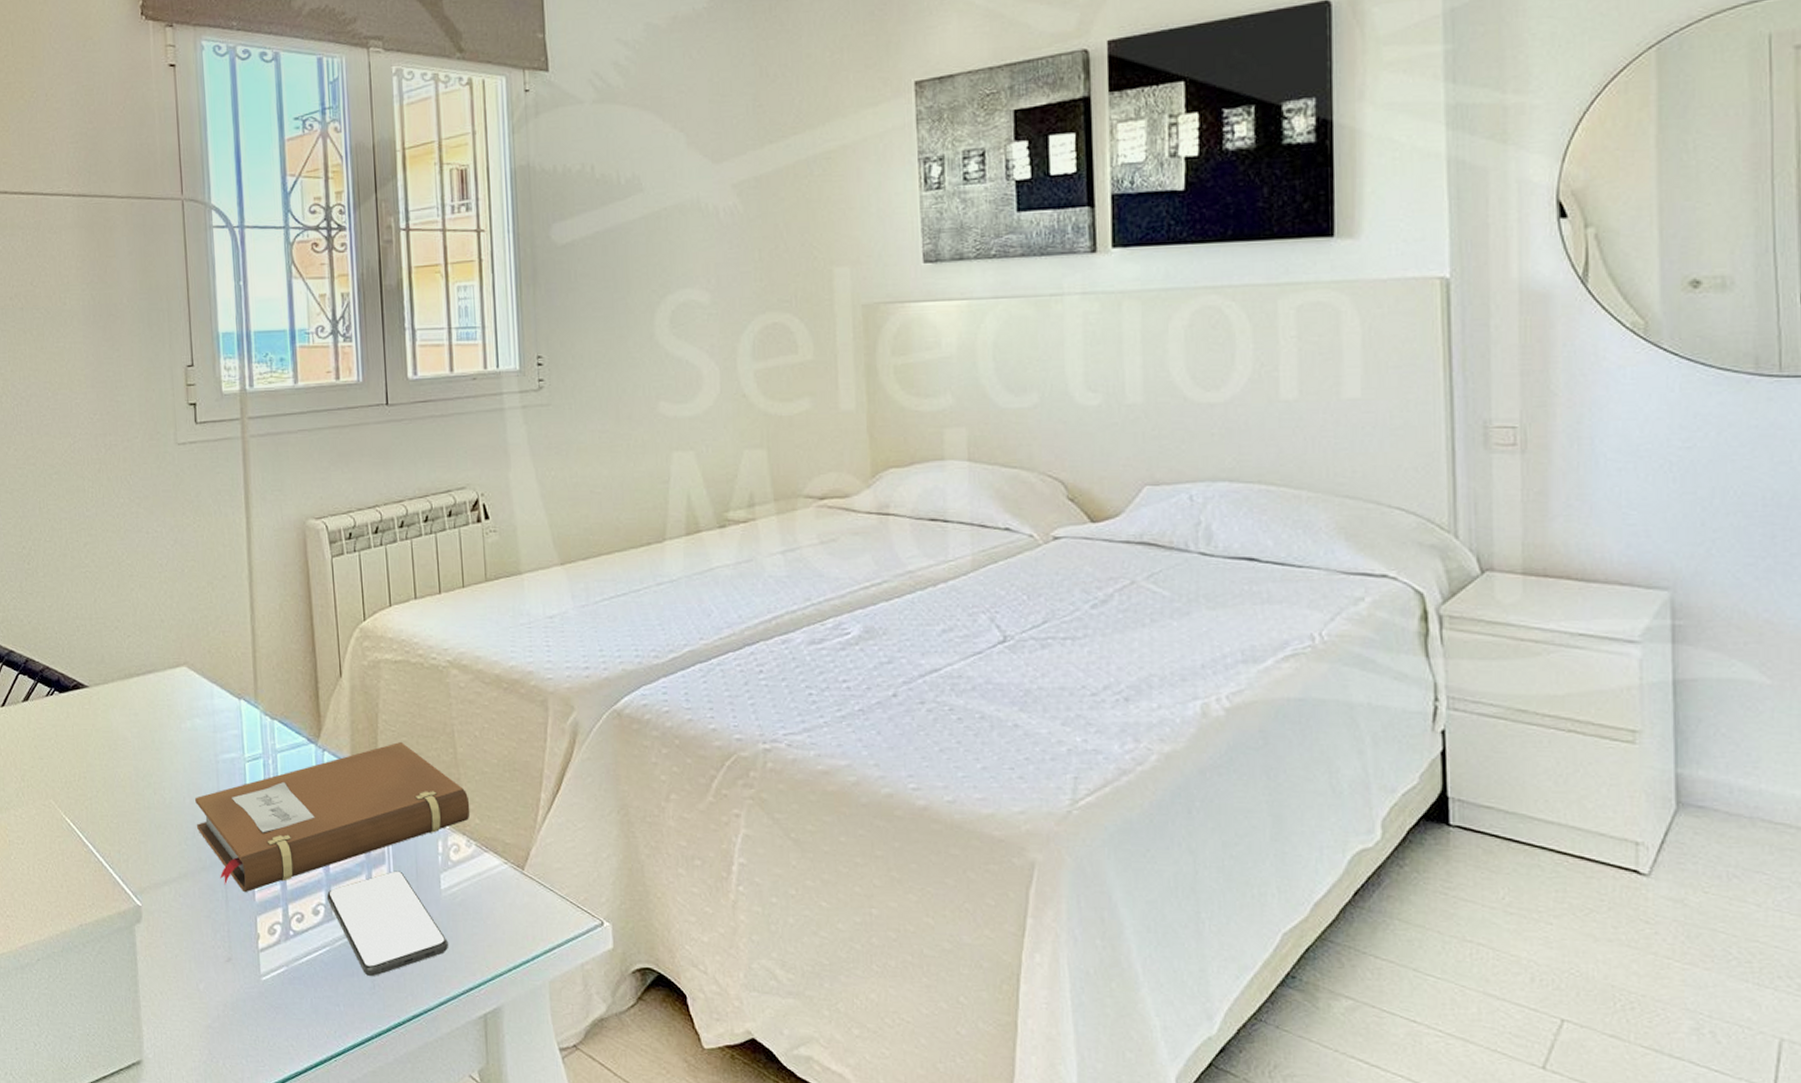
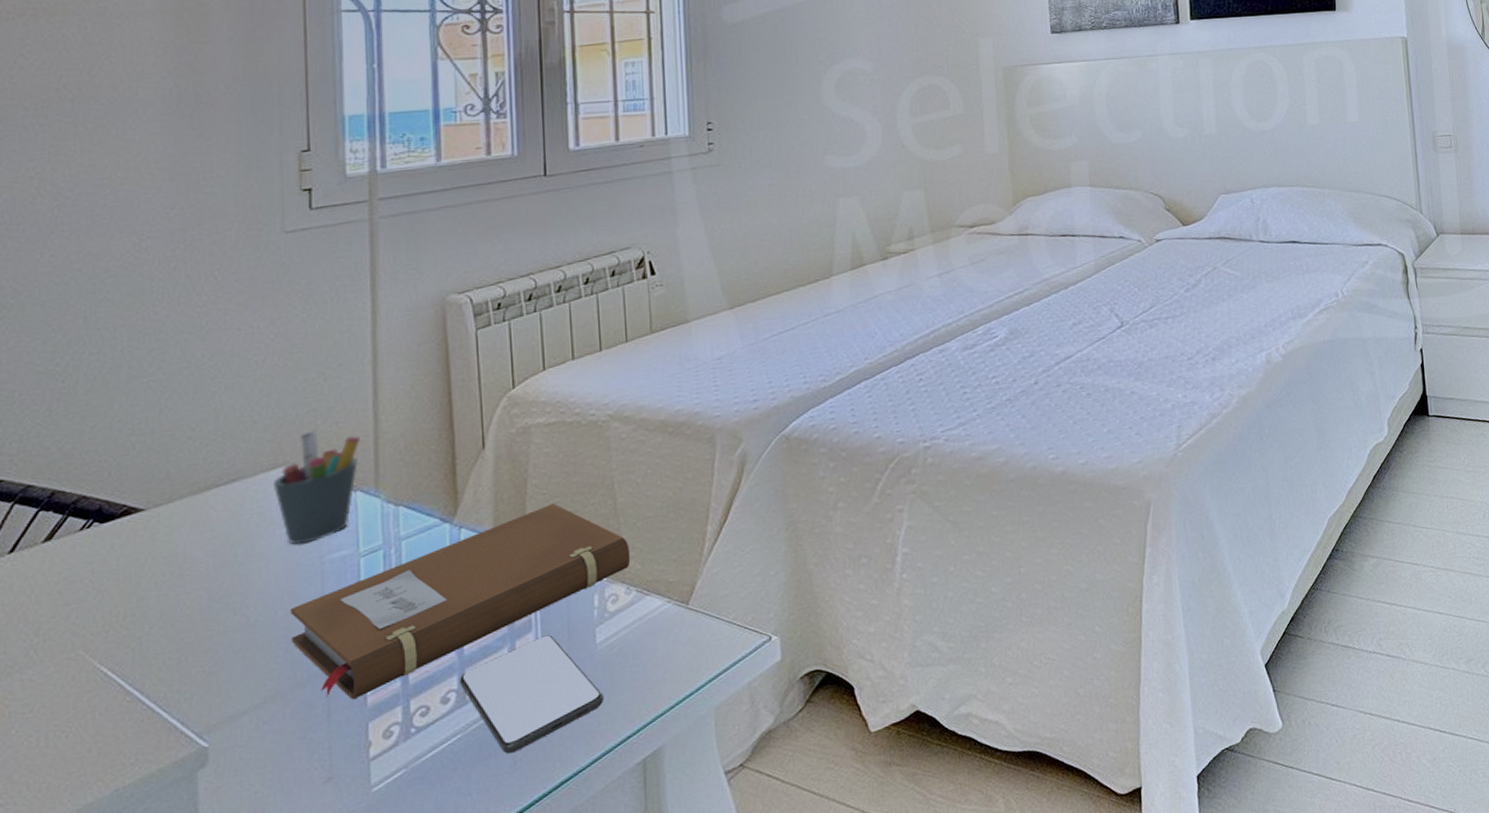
pen holder: none [177,636,243,740] -> present [272,430,361,545]

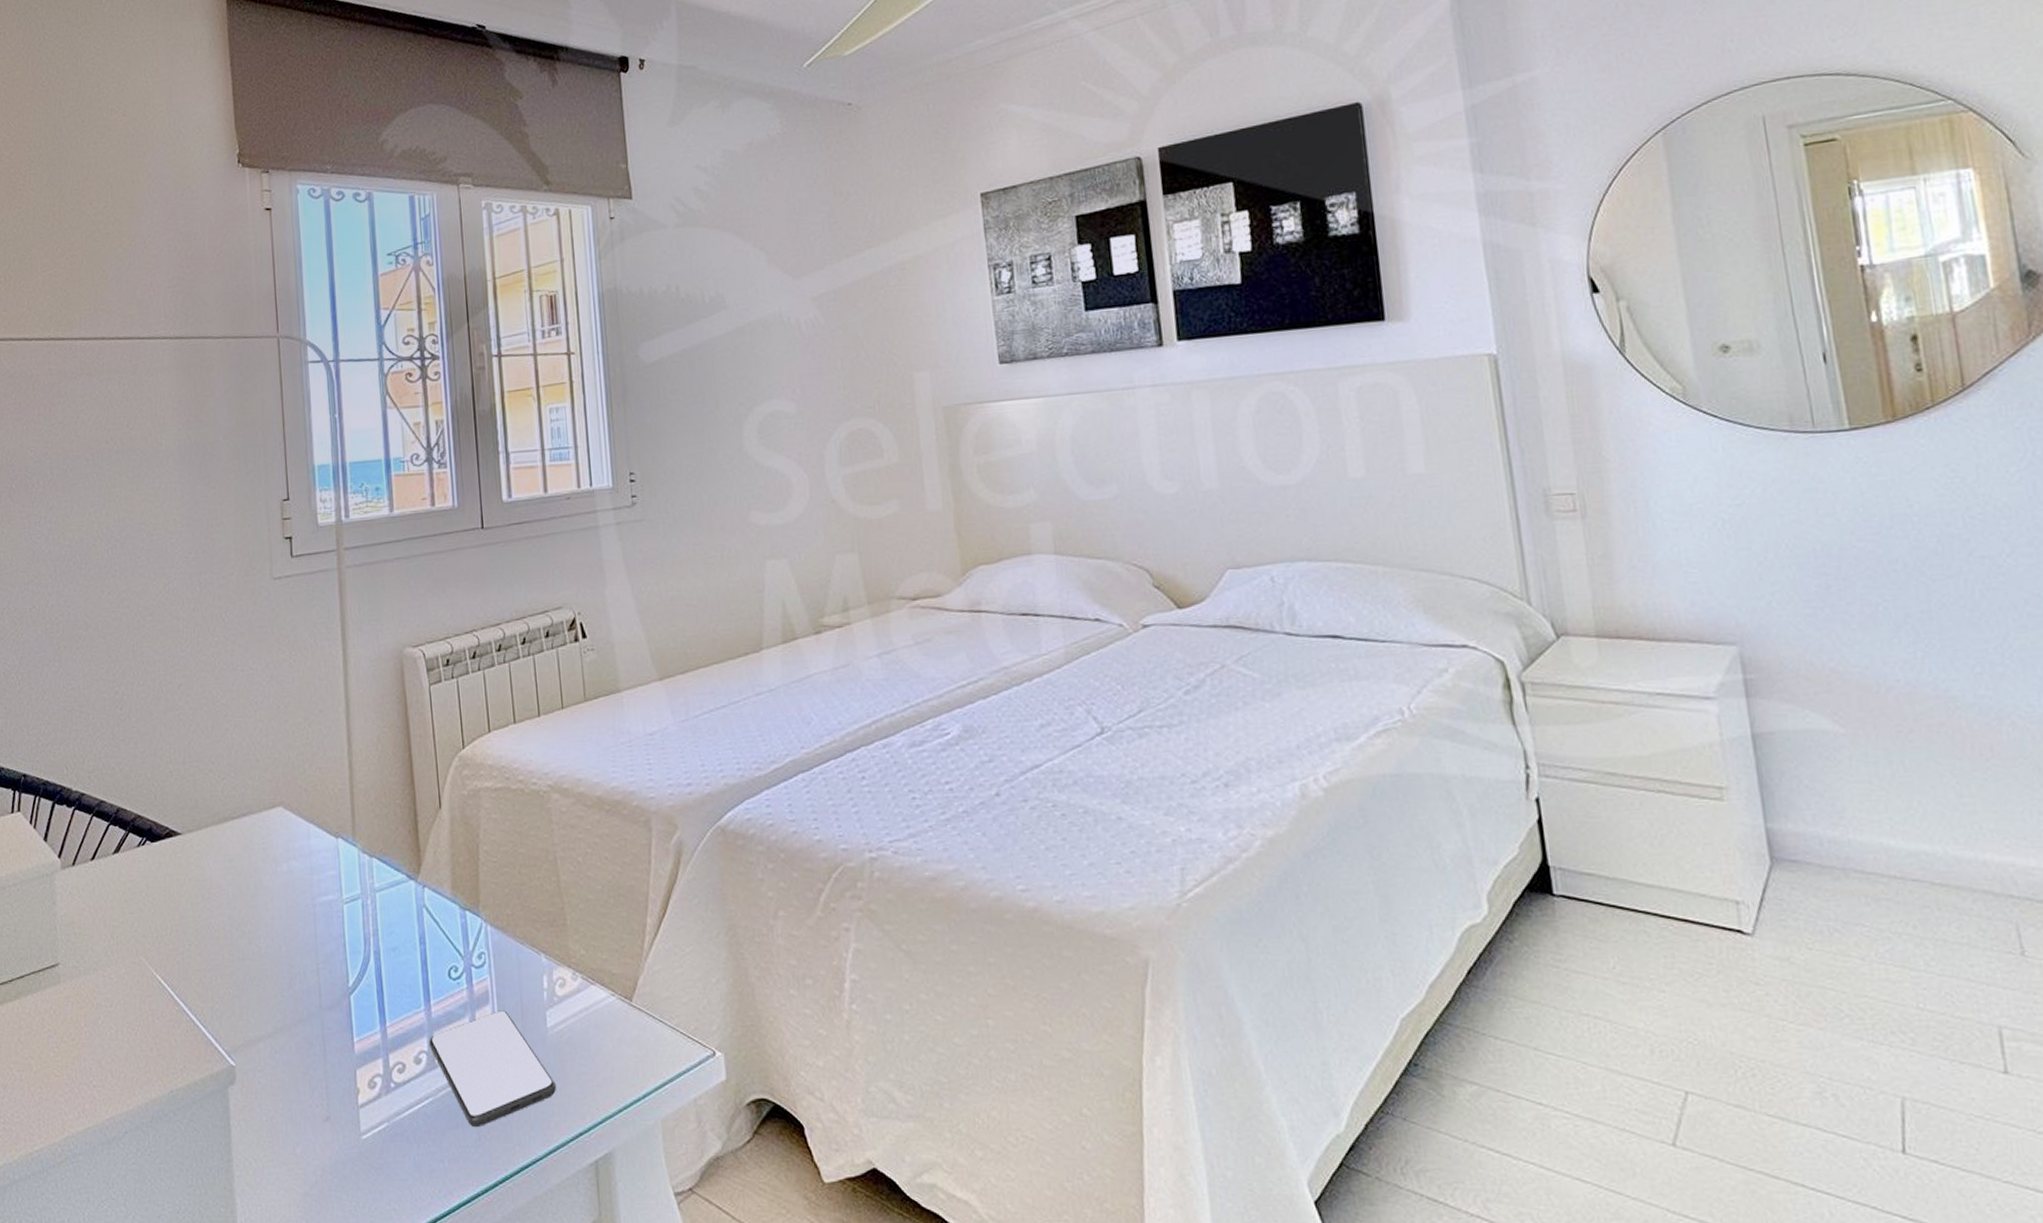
pen holder: present [272,430,361,545] -> none [273,773,340,884]
notebook: present [291,502,631,700] -> none [291,872,576,1045]

